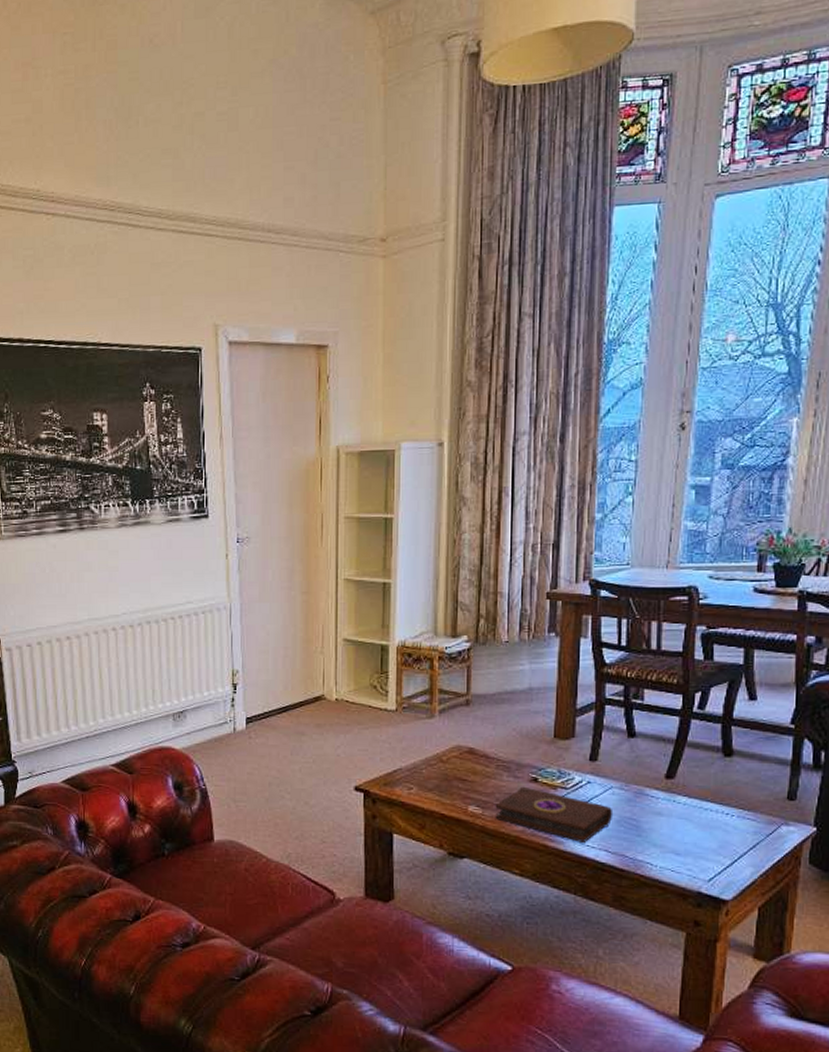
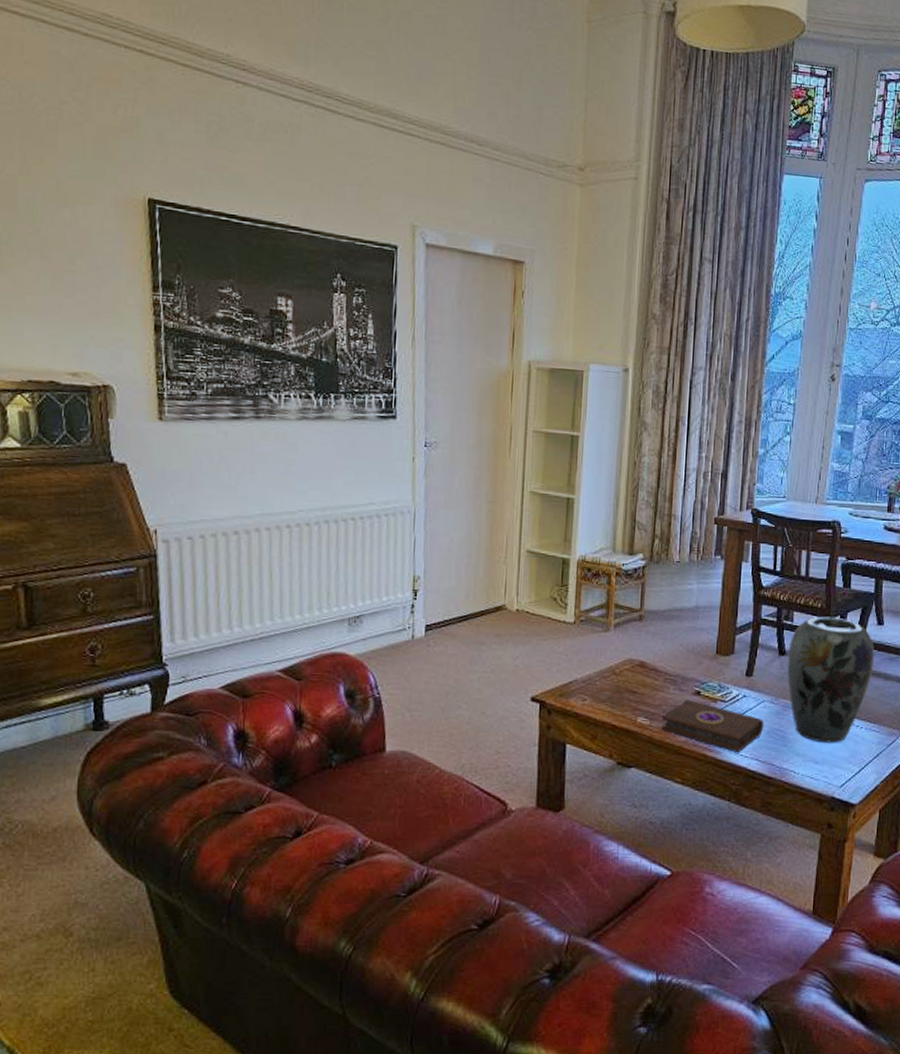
vase: none [638,693,747,833] -> present [787,616,875,743]

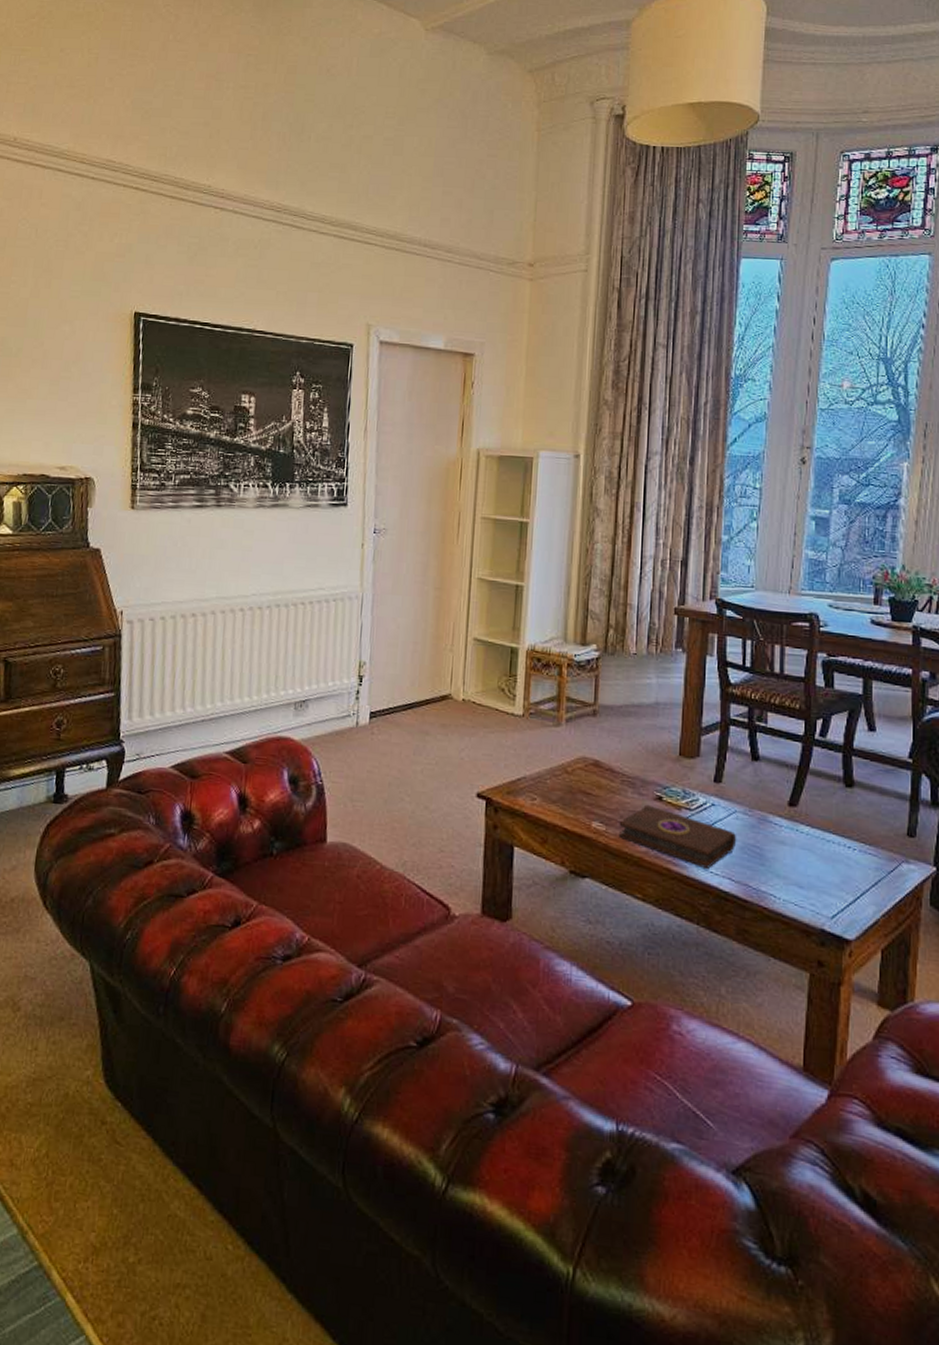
vase: present [787,616,875,743] -> none [761,719,867,865]

